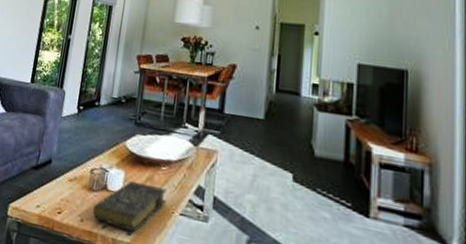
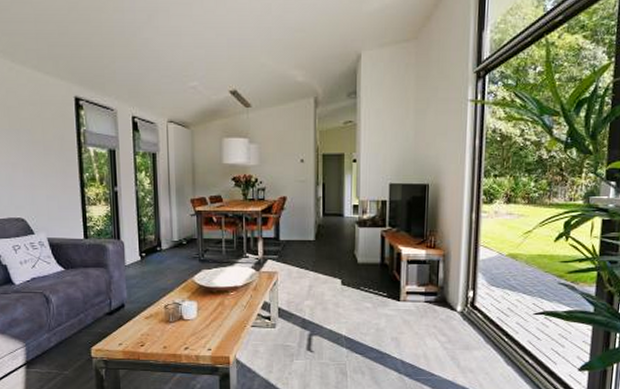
book: present [93,180,167,234] -> none [174,308,238,348]

